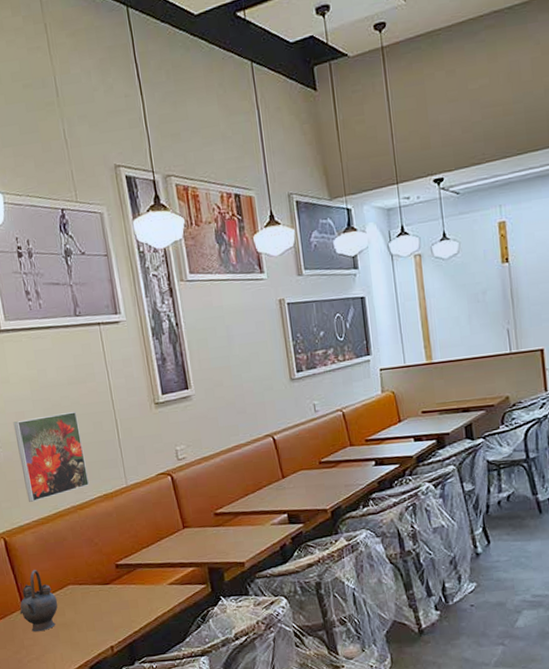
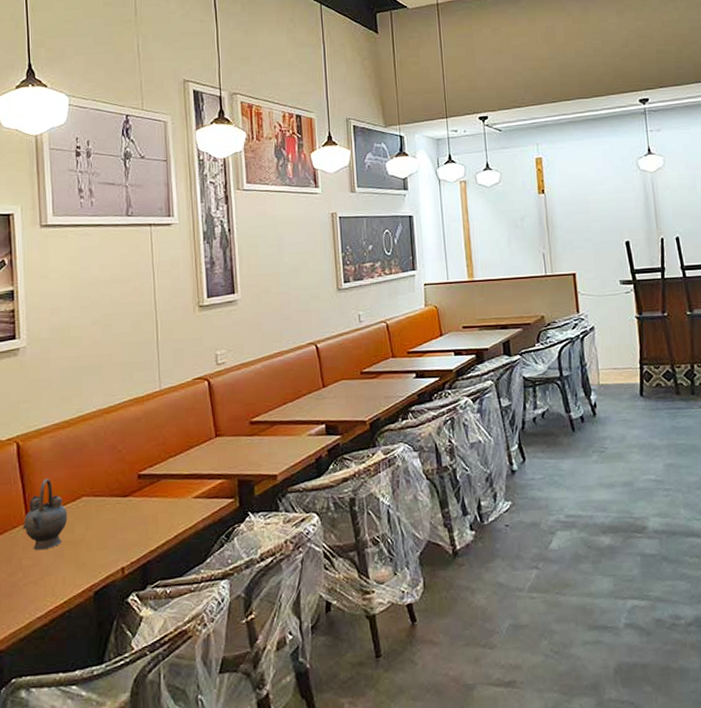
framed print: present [13,411,90,502] -> none [46,310,121,404]

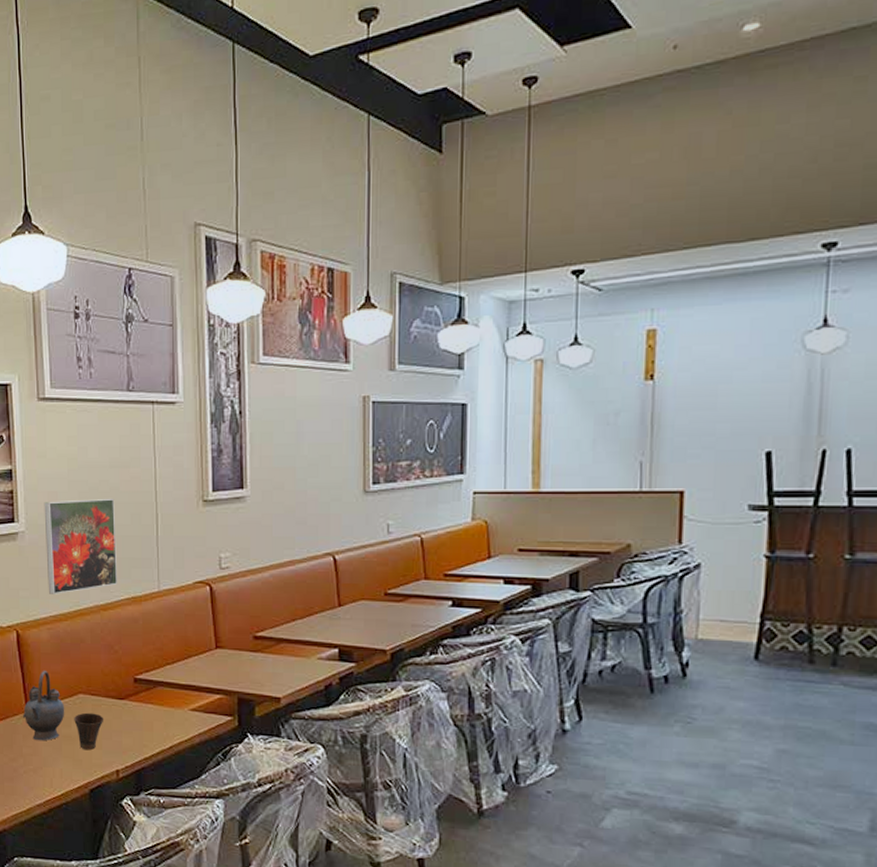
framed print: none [46,310,121,404] -> present [44,498,118,594]
cup: none [77,514,109,553] -> present [74,712,104,750]

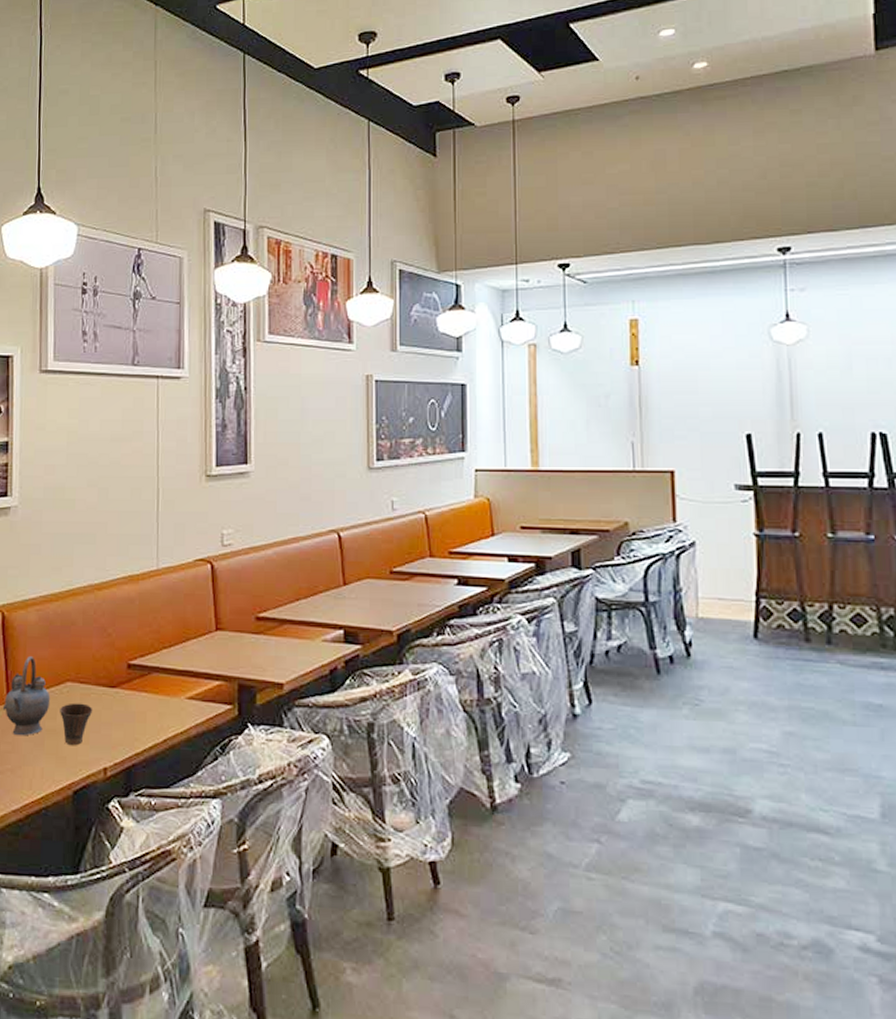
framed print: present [44,498,118,594] -> none [39,472,115,573]

